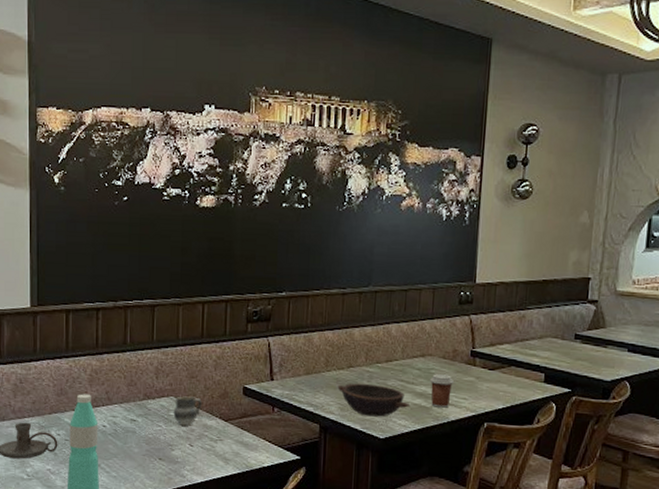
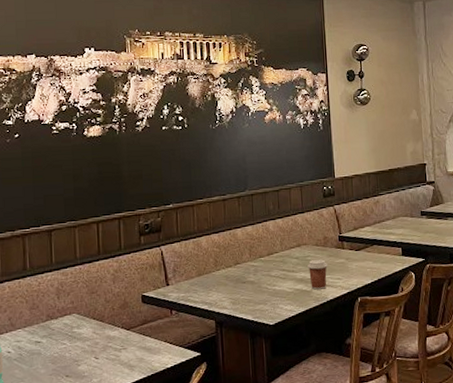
cup: present [173,396,202,426] -> none [76,311,104,340]
bowl: present [337,383,411,417] -> none [227,277,294,307]

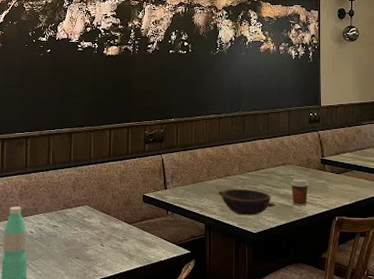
bowl: none [227,277,294,307] -> present [218,188,276,216]

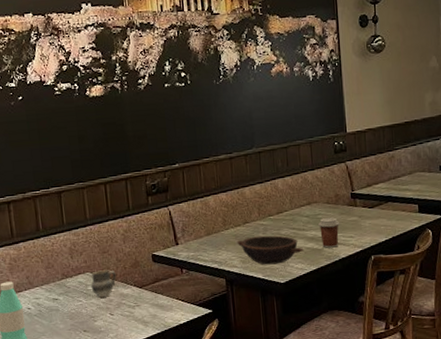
cup: none [87,205,110,229] -> present [91,270,116,298]

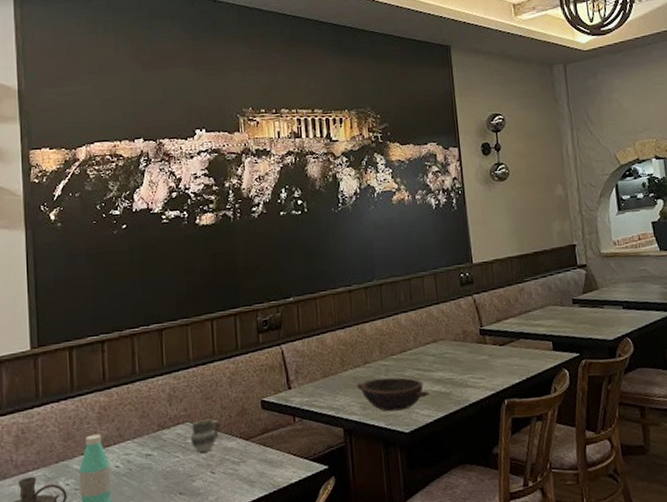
coffee cup: present [318,217,339,248] -> none [445,356,468,392]

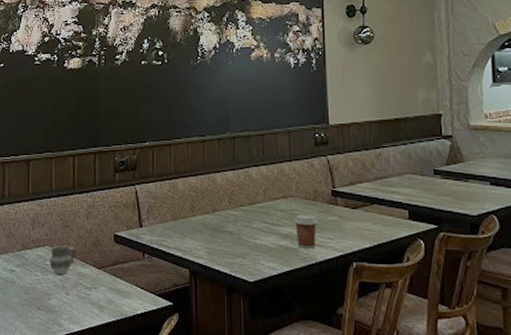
bowl: present [356,377,431,412] -> none [204,226,277,260]
coffee cup: none [445,356,468,392] -> present [294,215,317,249]

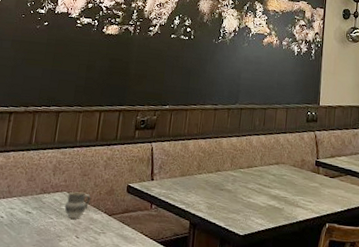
coffee cup: present [294,215,317,249] -> none [282,179,302,209]

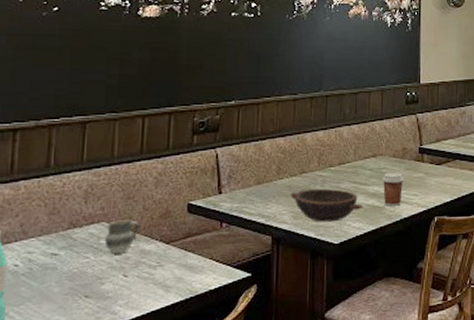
bowl: none [206,185,266,216] -> present [290,188,364,222]
coffee cup: none [282,179,302,209] -> present [382,173,404,206]

